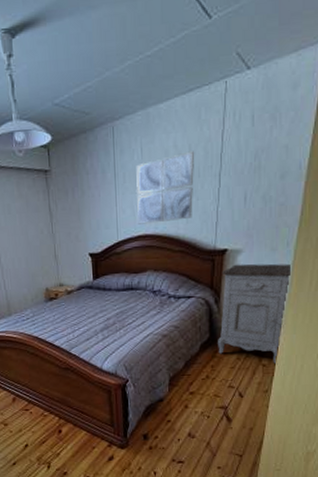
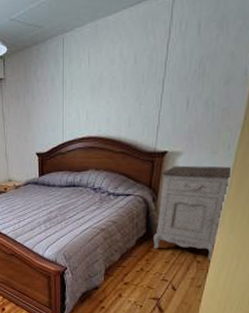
wall art: present [136,151,194,225] -> none [81,59,139,127]

